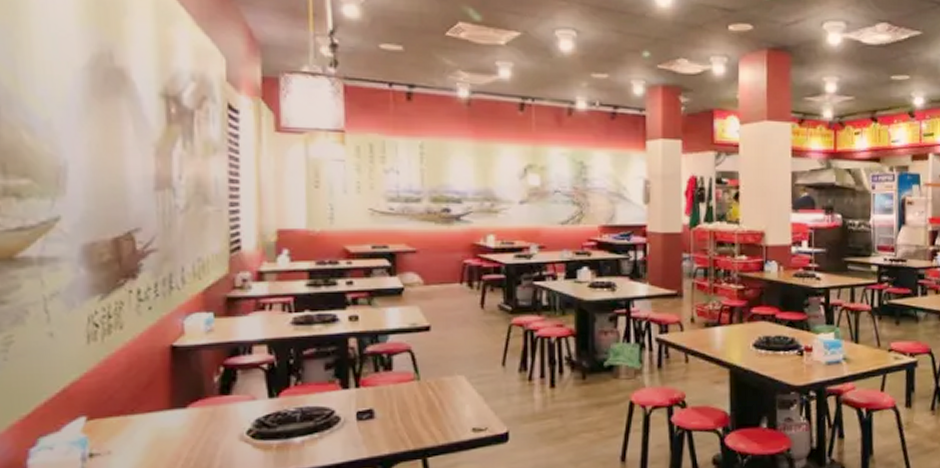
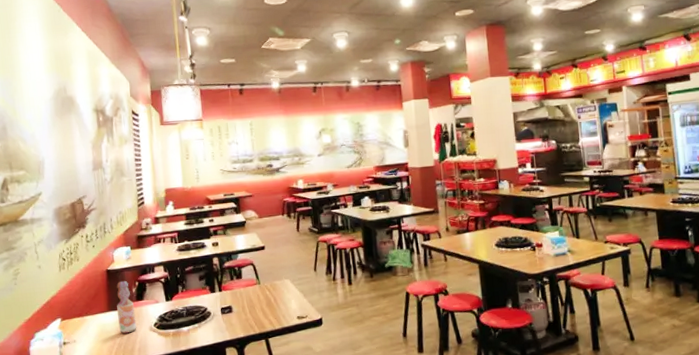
bottle: none [186,363,218,444] -> present [117,280,137,334]

